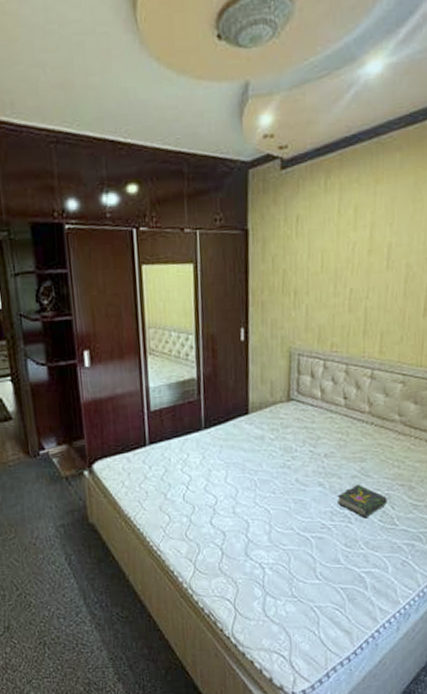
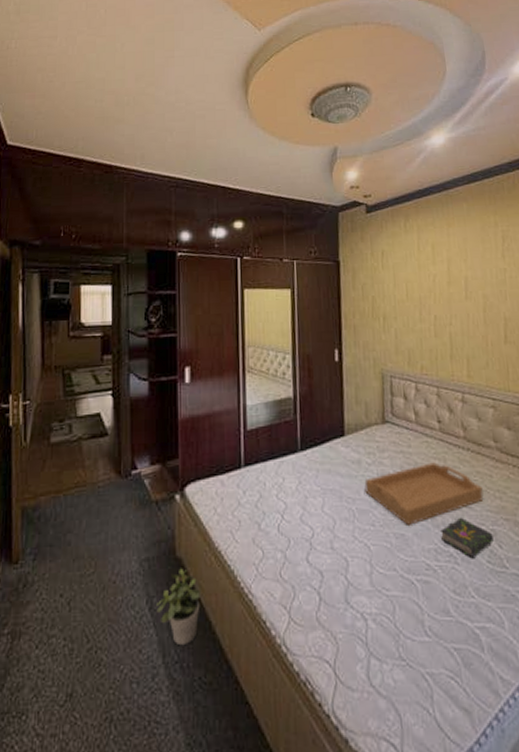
potted plant: none [74,532,114,591] -> present [156,568,200,646]
serving tray: none [267,436,382,492] -> present [364,462,484,525]

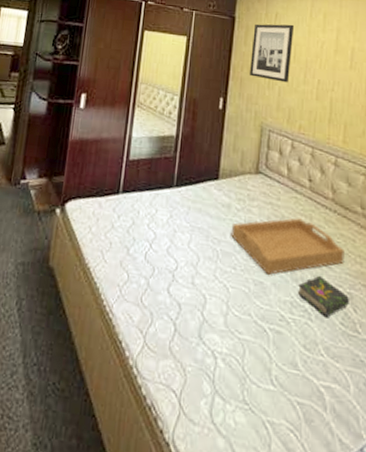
potted plant: present [156,568,200,646] -> none [24,277,66,350]
wall art: none [360,260,405,324] -> present [249,24,294,83]

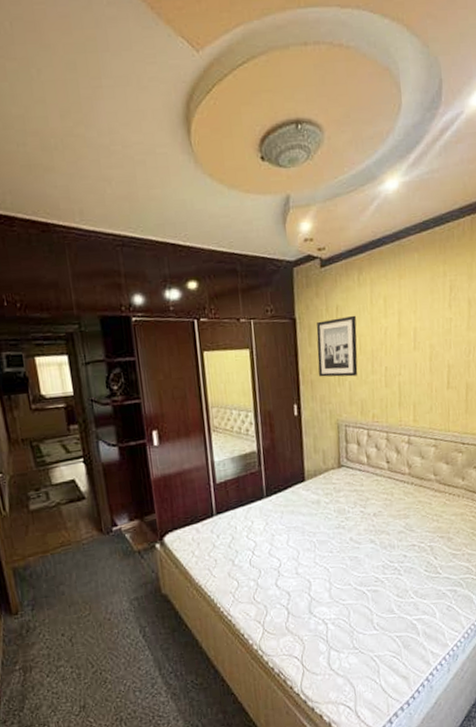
serving tray: present [231,218,344,275] -> none [323,496,424,549]
book: present [298,275,350,317] -> none [387,538,431,569]

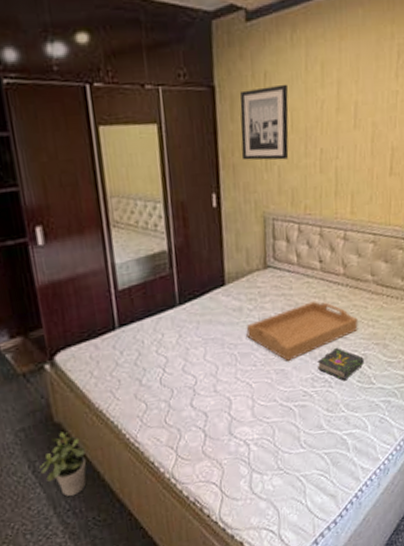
potted plant: none [148,602,187,661] -> present [39,431,87,497]
serving tray: none [323,496,424,549] -> present [246,301,358,361]
book: none [387,538,431,569] -> present [317,347,365,380]

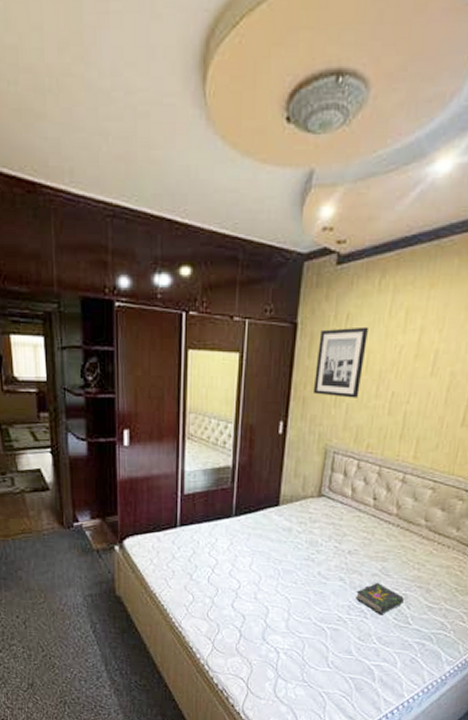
potted plant: present [39,431,87,497] -> none [99,604,137,659]
serving tray: present [246,301,358,361] -> none [292,535,404,585]

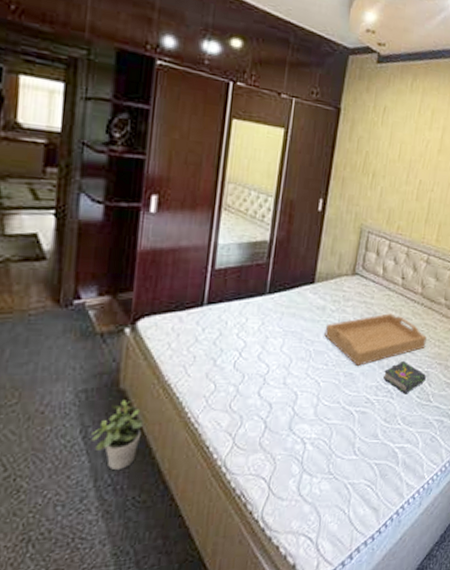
potted plant: none [99,604,137,659] -> present [91,399,143,471]
serving tray: none [292,535,404,585] -> present [324,313,427,366]
wall art: present [312,326,368,398] -> none [351,117,401,183]

